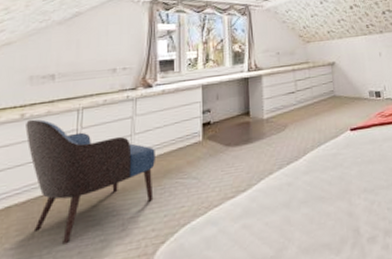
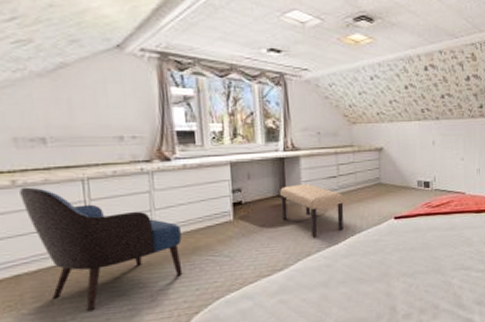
bench: none [244,100,303,155] -> present [280,183,345,238]

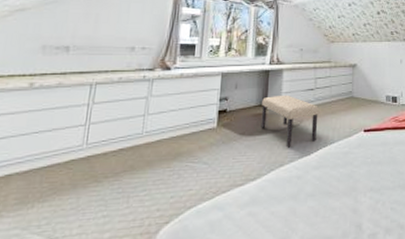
armchair: present [19,187,183,312] -> none [33,89,168,217]

